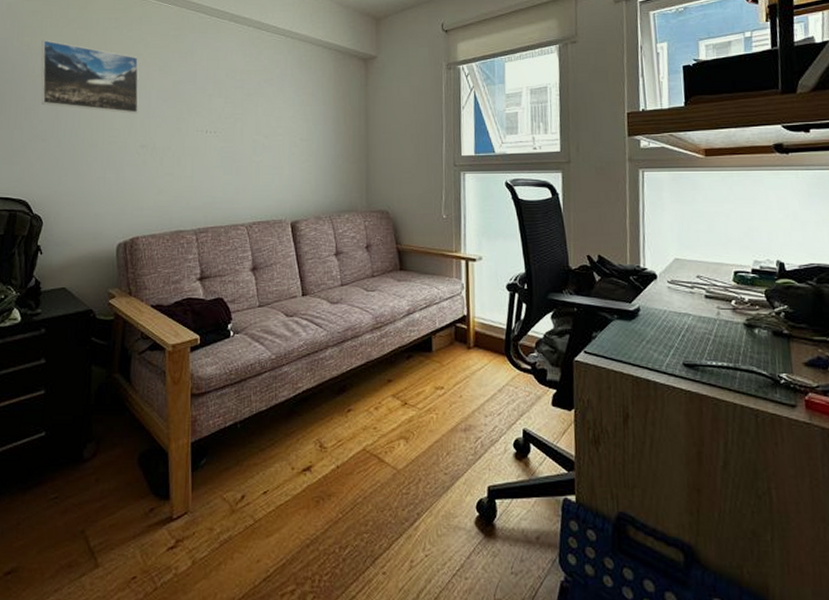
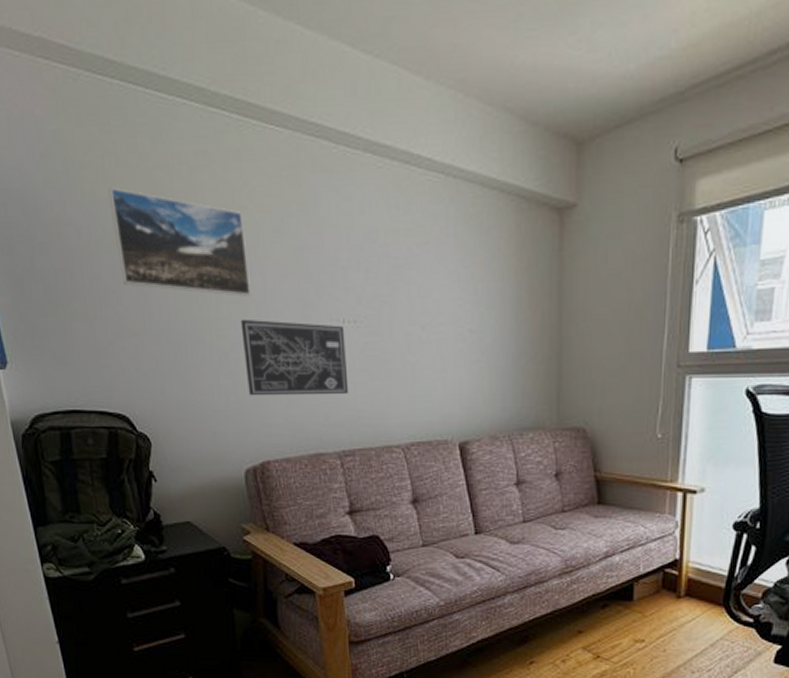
wall art: none [127,129,207,186] -> present [240,319,349,396]

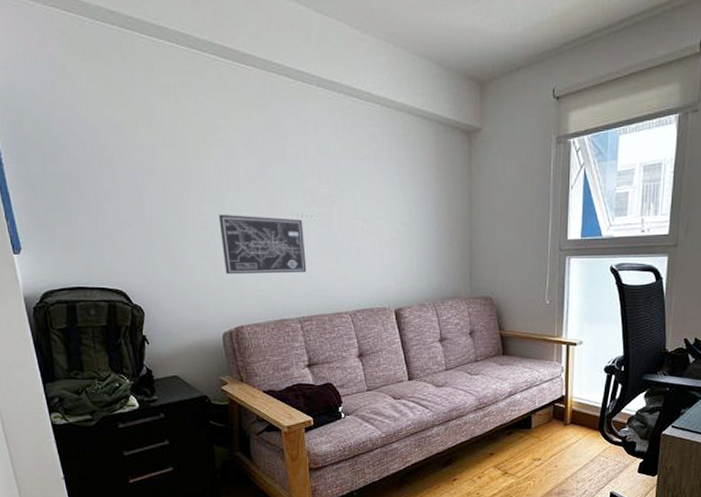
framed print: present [108,187,251,297] -> none [108,109,227,197]

